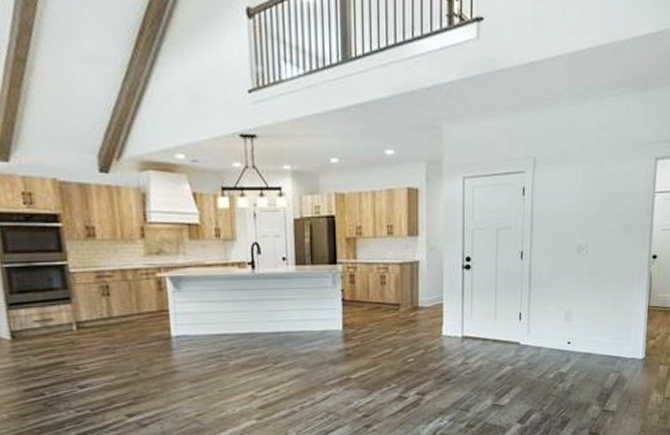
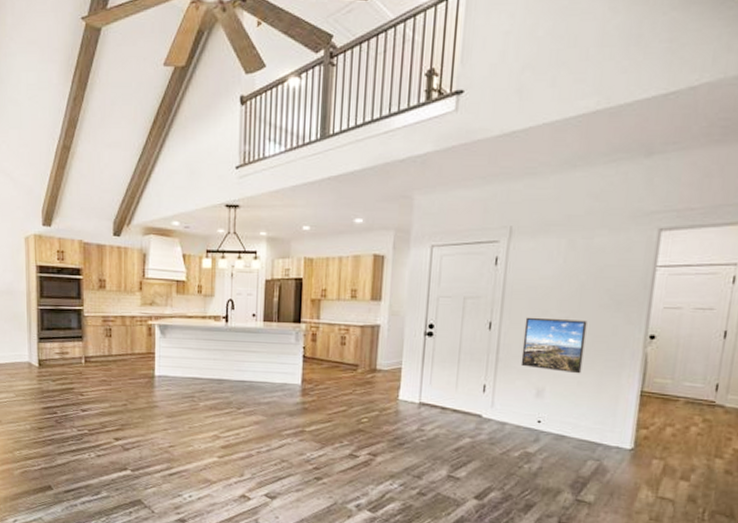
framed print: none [550,244,604,295] -> present [520,317,588,374]

